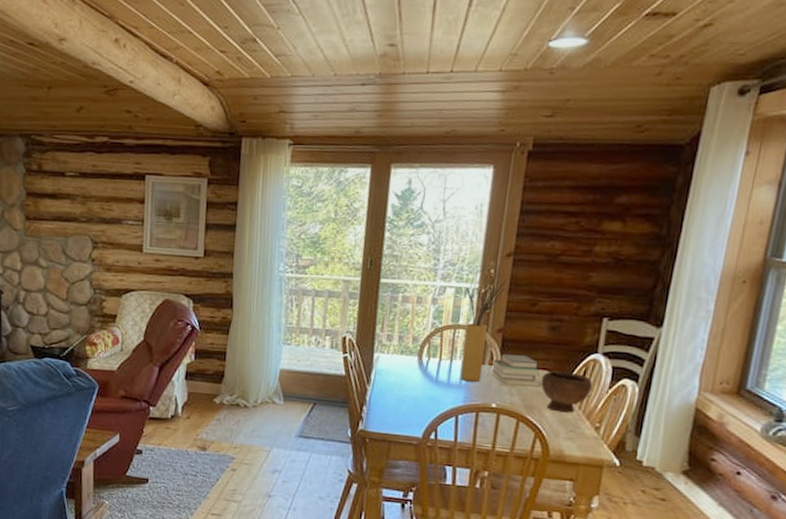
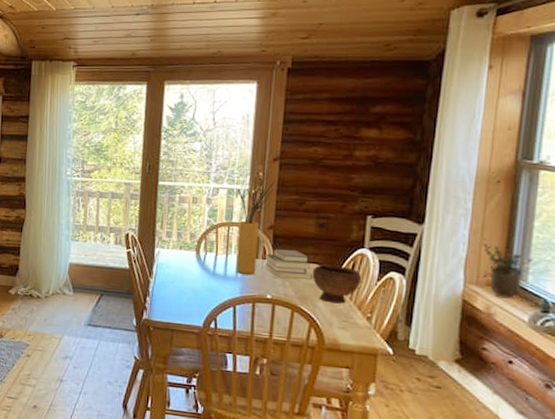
potted plant: none [721,342,772,406] -> present [483,237,534,298]

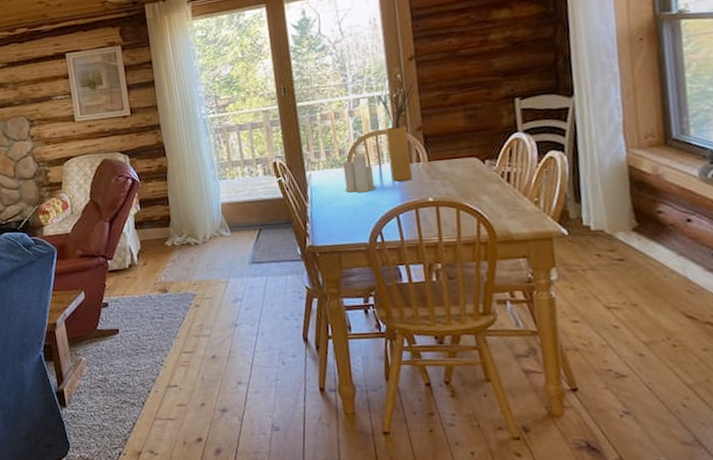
candle: none [189,239,220,279] -> present [343,152,377,193]
books: present [264,249,312,280] -> none [418,147,471,179]
bowl: present [312,264,362,304] -> none [470,154,522,194]
potted plant: present [483,237,534,298] -> none [637,98,692,155]

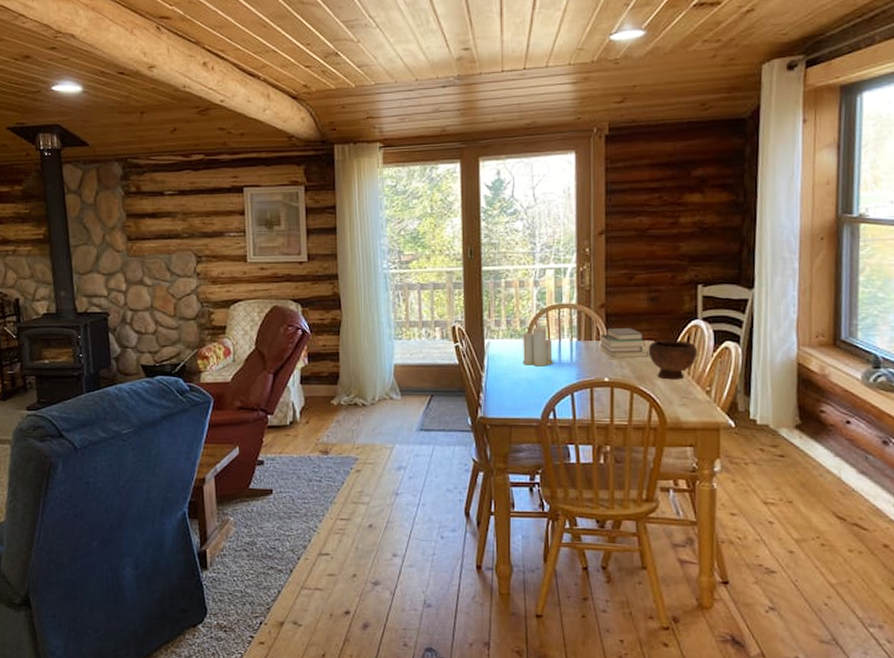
vase: present [378,80,416,182] -> none [564,255,603,358]
books: none [418,147,471,179] -> present [598,328,648,359]
bowl: none [470,154,522,194] -> present [648,340,698,380]

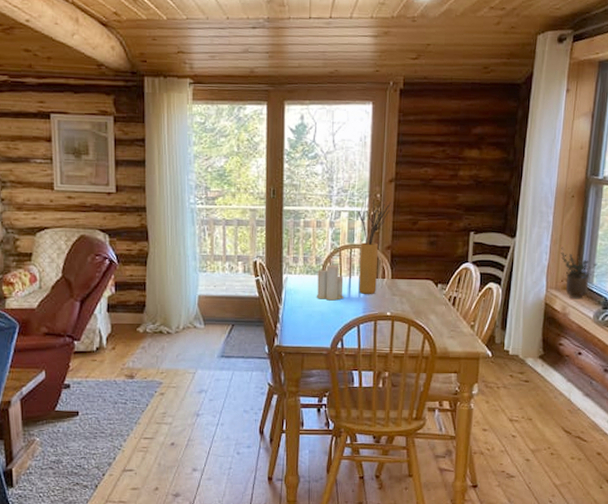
vase: none [564,255,603,358] -> present [357,200,392,294]
books: present [598,328,648,359] -> none [384,268,425,296]
bowl: present [648,340,698,380] -> none [425,280,466,315]
potted plant: none [812,297,862,356] -> present [561,247,598,298]

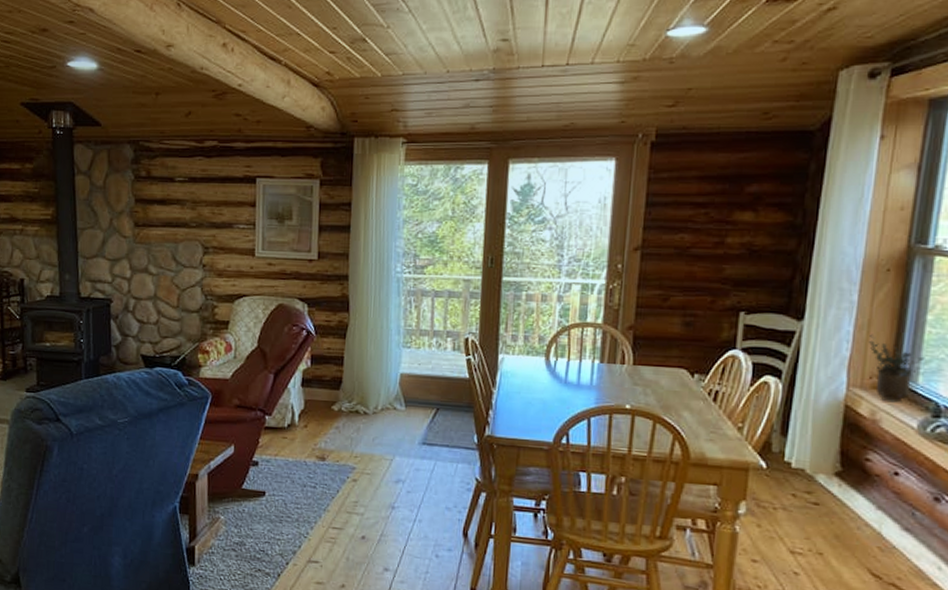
candle: present [316,262,344,301] -> none [537,342,572,388]
vase: present [357,200,392,294] -> none [590,271,637,382]

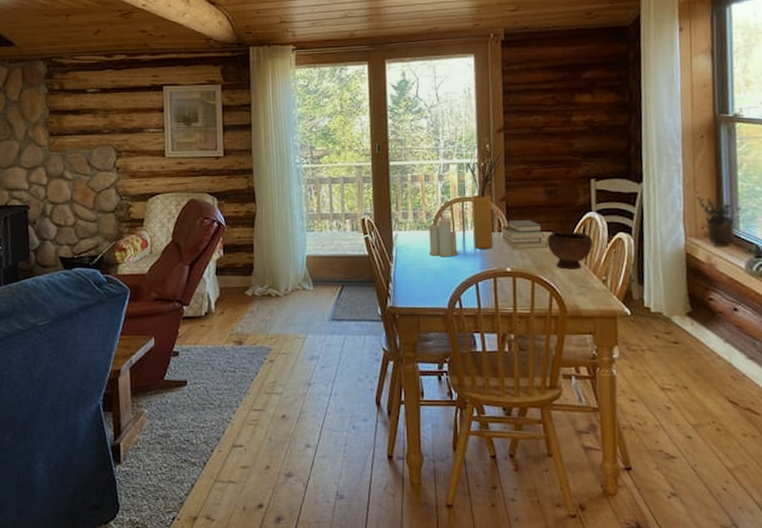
candle: none [537,342,572,388] -> present [429,217,459,257]
vase: none [590,271,637,382] -> present [467,151,503,249]
books: none [623,352,677,387] -> present [500,220,547,250]
bowl: none [677,368,733,413] -> present [547,231,594,270]

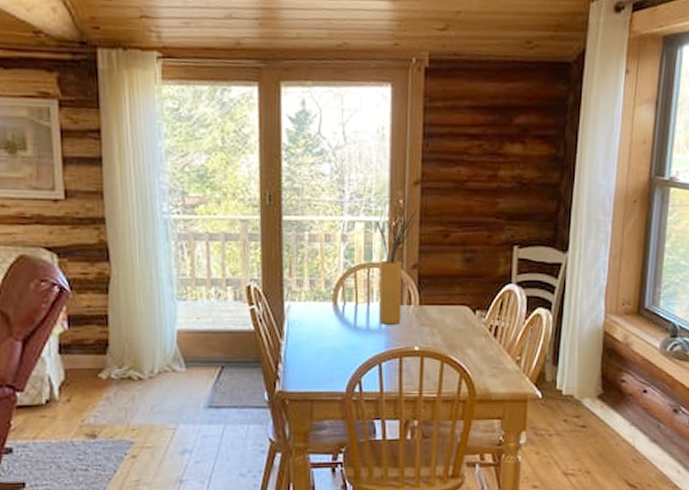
candle: present [429,217,459,257] -> none [326,286,362,334]
books: present [500,220,547,250] -> none [410,292,460,326]
bowl: present [547,231,594,270] -> none [460,305,510,349]
potted plant: present [696,191,742,247] -> none [621,263,665,325]

